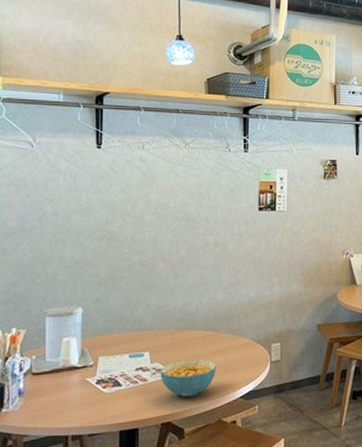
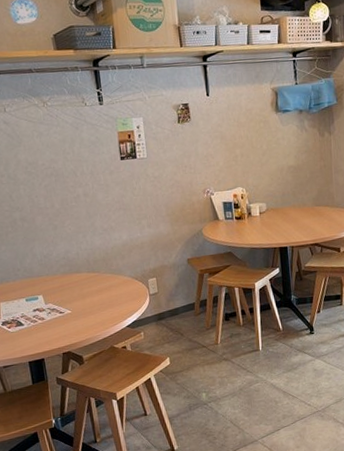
cereal bowl: present [160,359,217,398] -> none [54,297,103,331]

